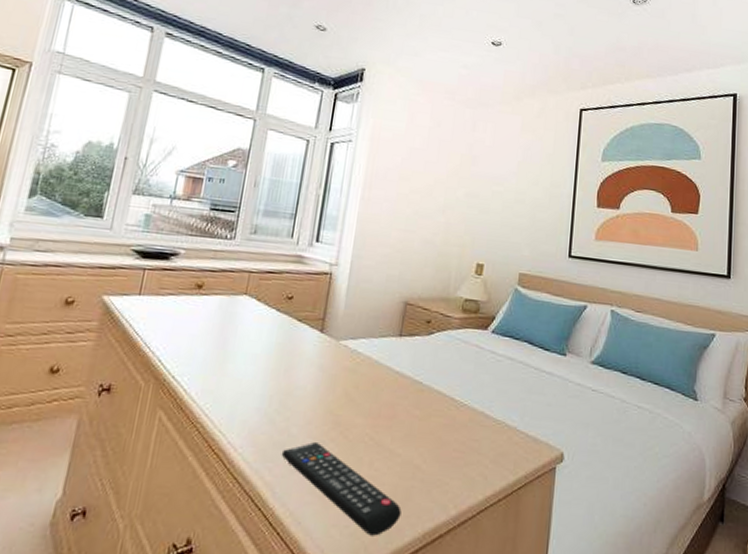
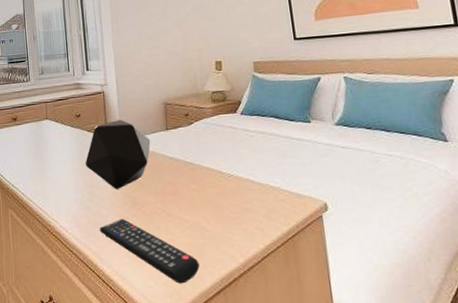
decorative tray: none [283,312,377,403] -> present [85,120,151,189]

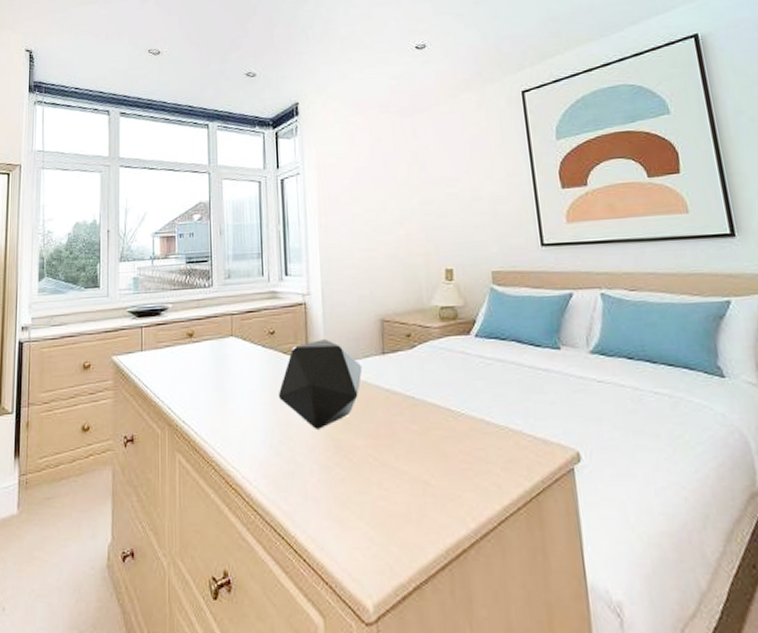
remote control: present [99,219,200,284] -> none [292,469,420,556]

